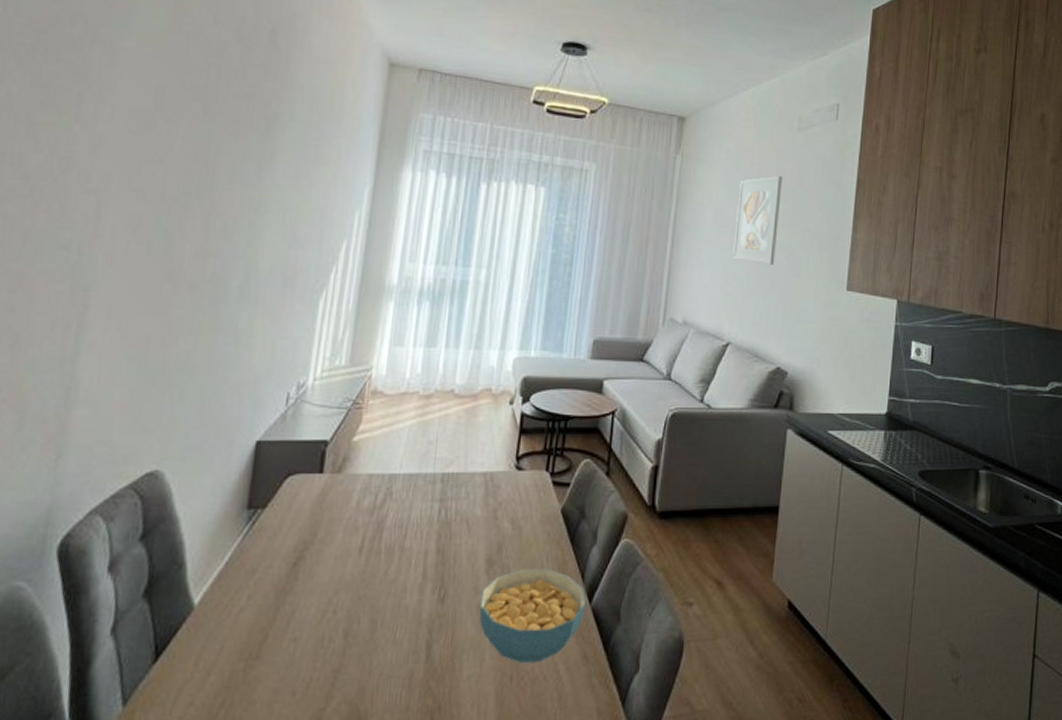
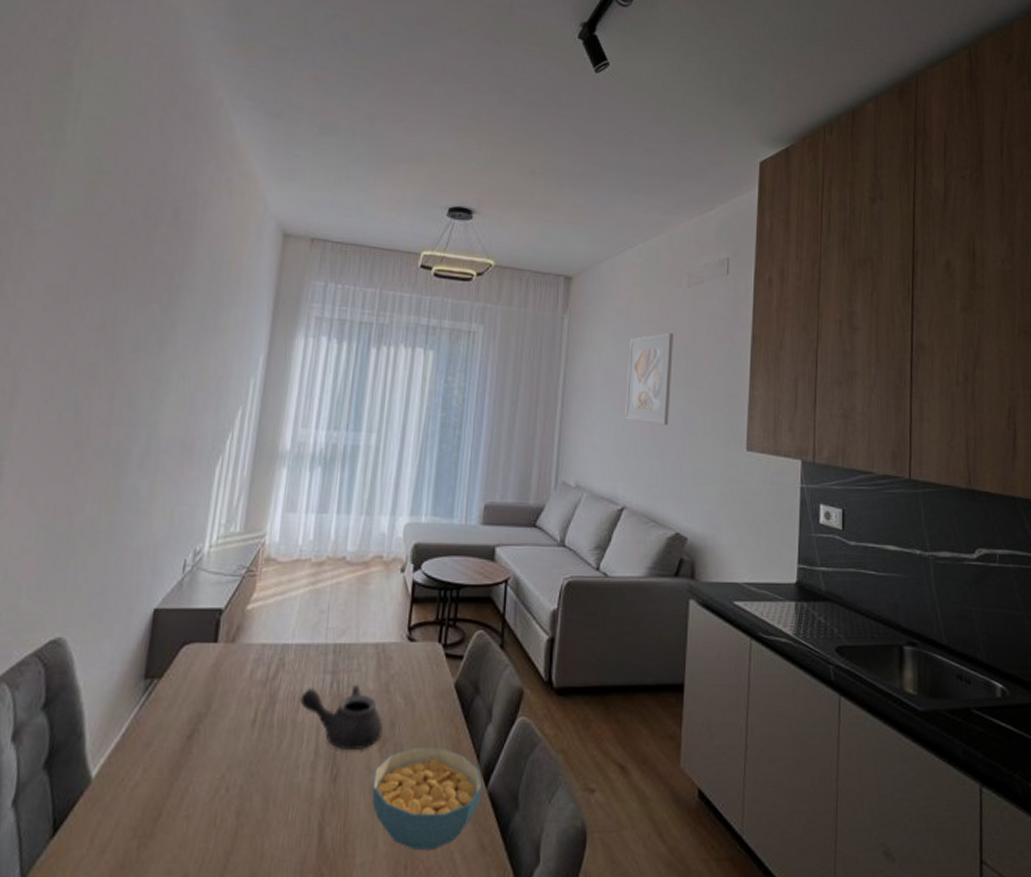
teapot: none [407,512,491,574] -> present [300,685,383,751]

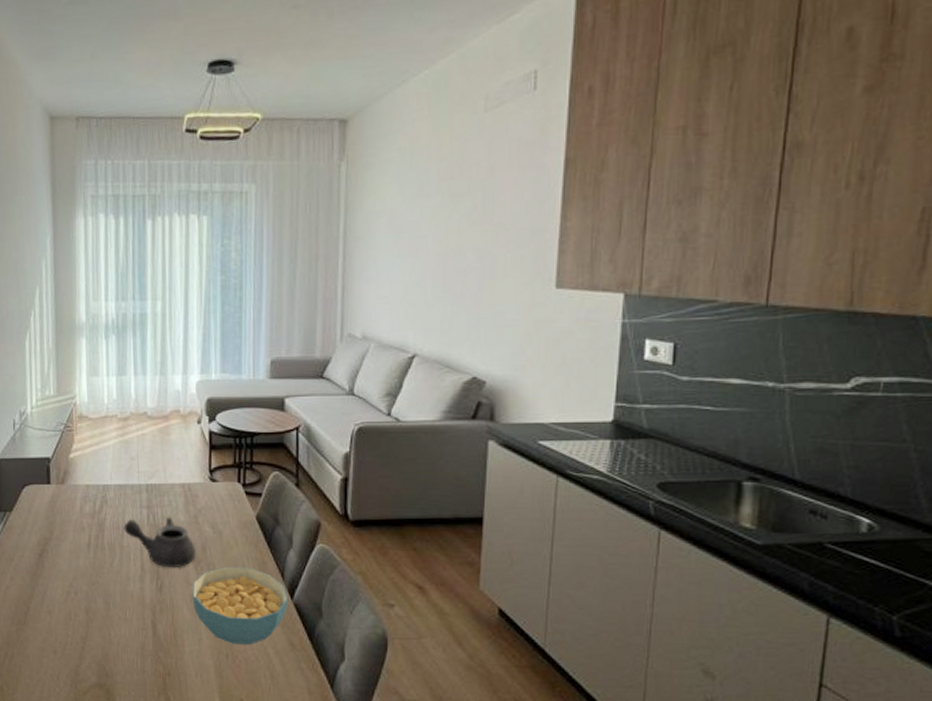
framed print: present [625,332,673,425] -> none [413,167,468,269]

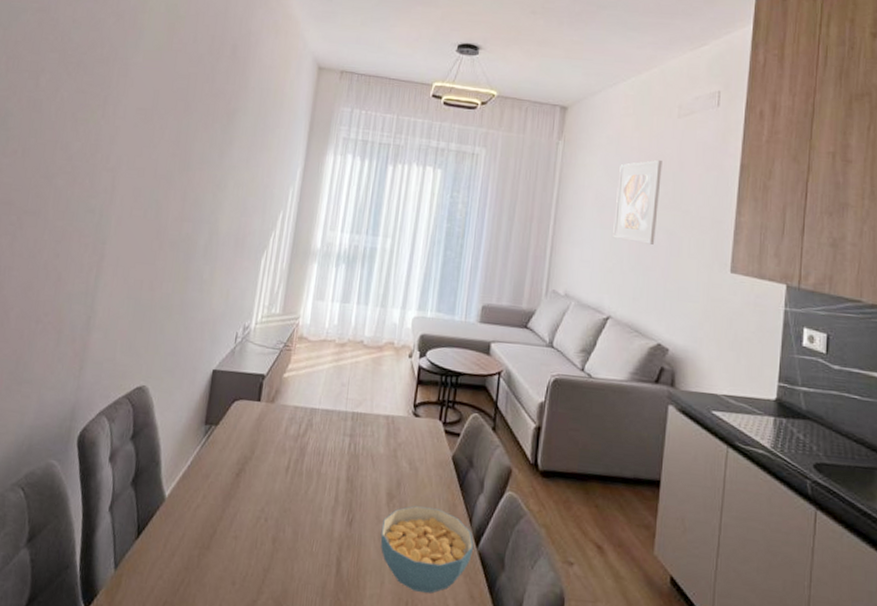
teapot: present [123,517,196,569] -> none [324,446,391,503]
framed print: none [413,167,468,269] -> present [613,159,662,245]

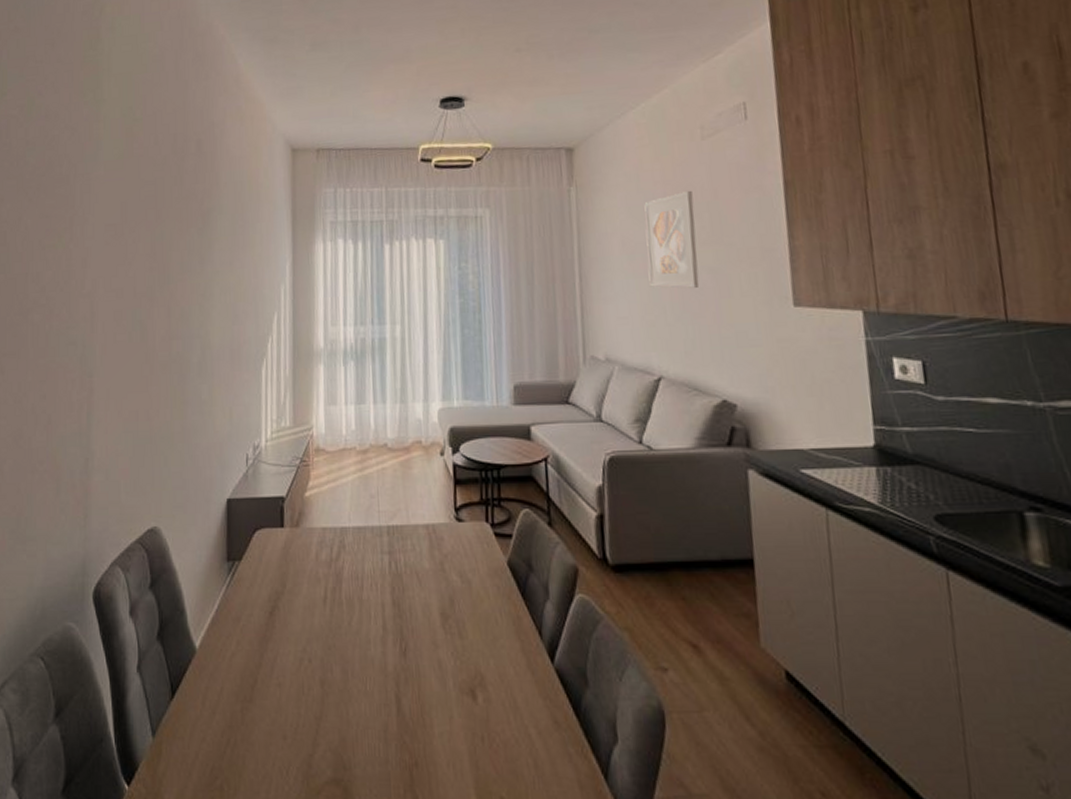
cereal bowl: present [380,506,474,594] -> none [440,624,549,723]

